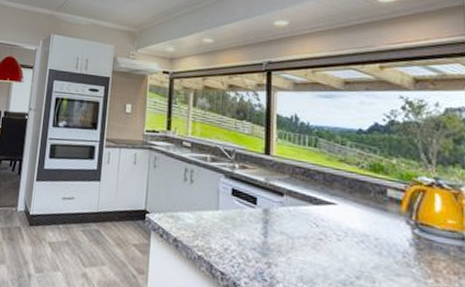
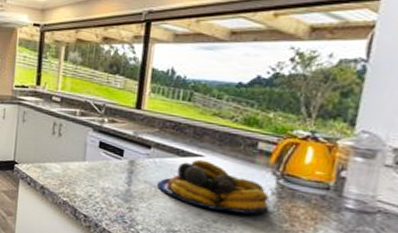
fruit bowl: none [293,207,409,269] -> present [156,159,268,215]

